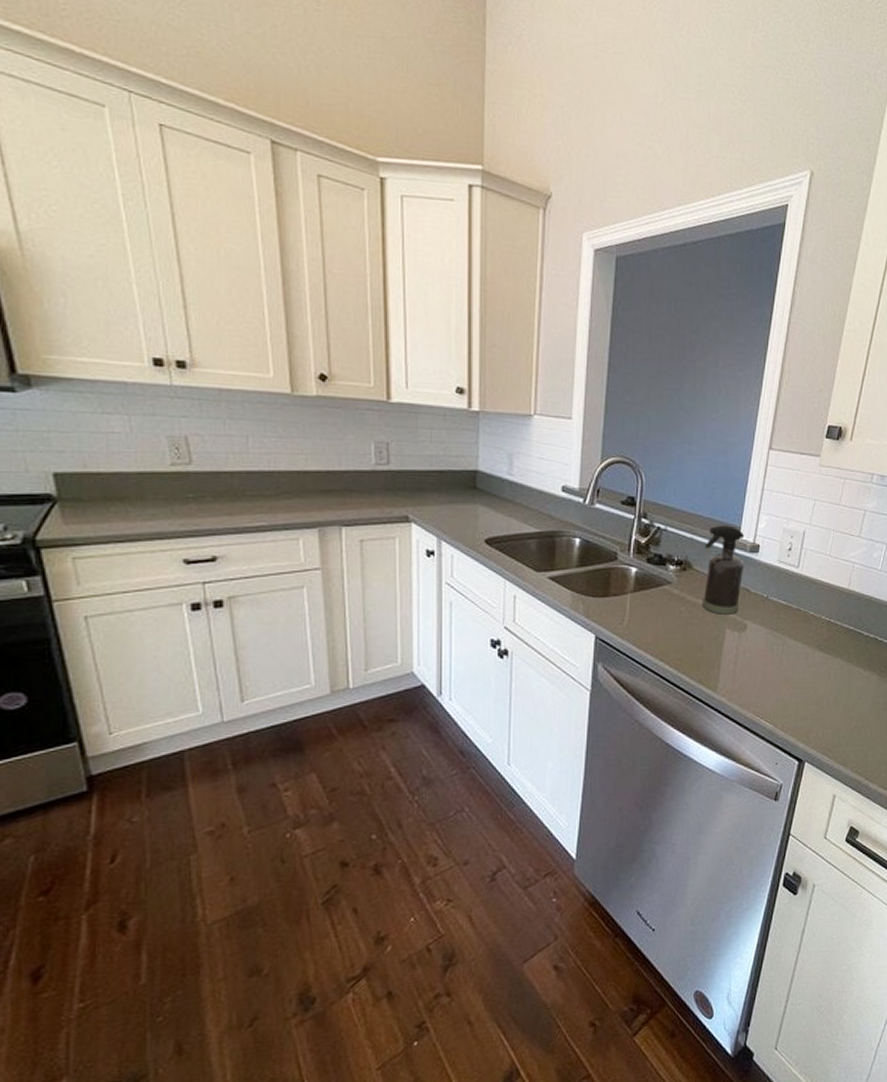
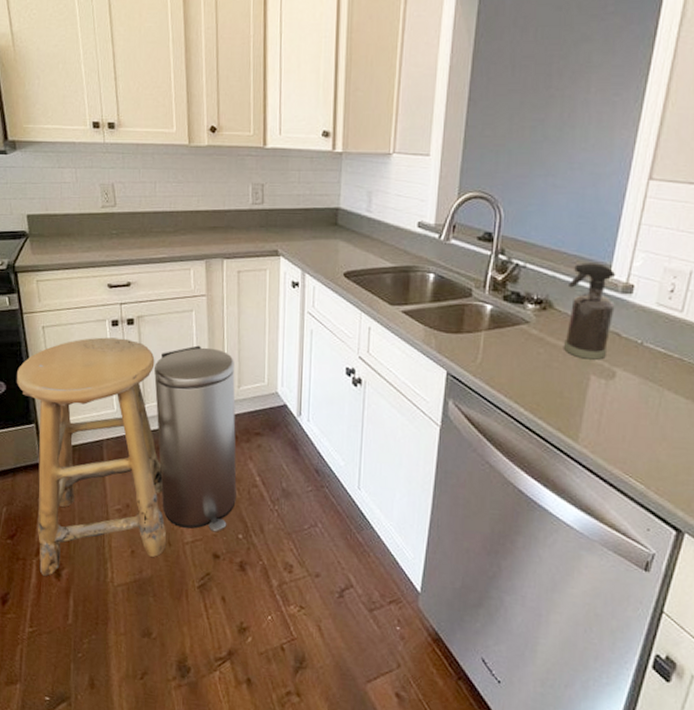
step stool: none [44,624,277,934] -> present [16,337,166,577]
pedal bin: none [253,627,367,839] -> present [153,345,237,533]

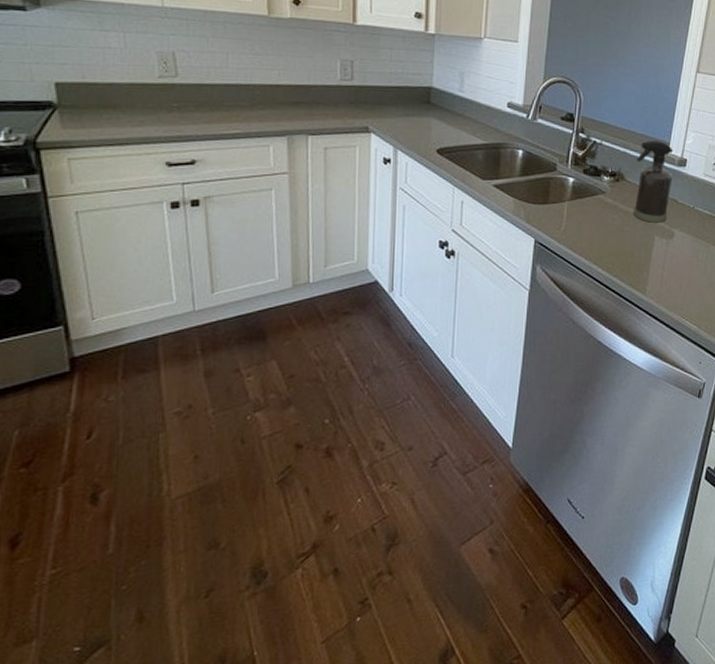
step stool: present [16,337,166,577] -> none [36,221,239,505]
pedal bin: present [153,345,237,533] -> none [224,226,323,422]

